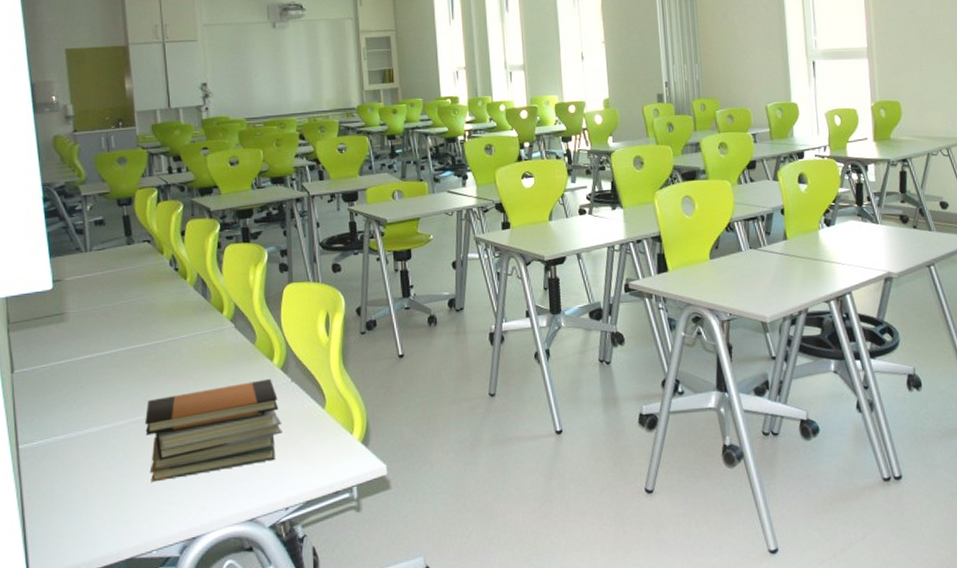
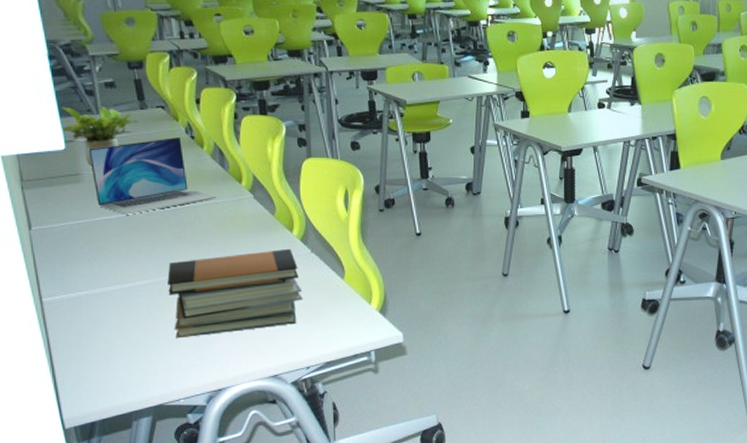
potted plant: none [51,244,125,305] -> present [61,106,139,167]
laptop: none [75,269,198,352] -> present [88,136,217,215]

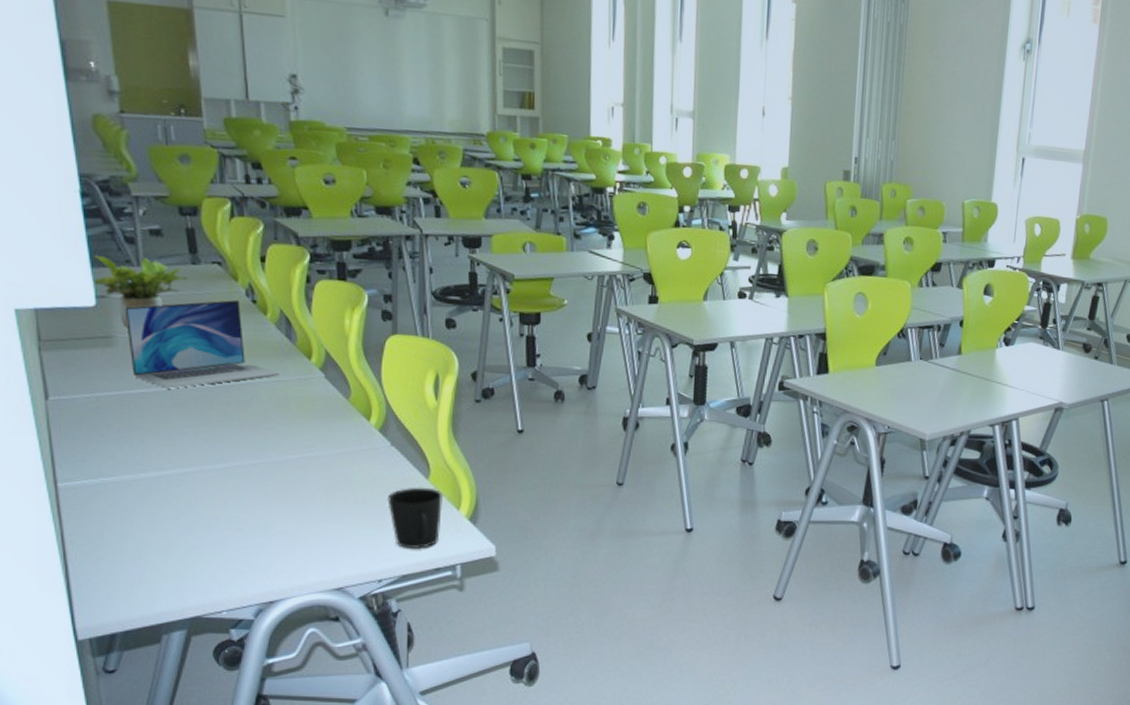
book stack: present [167,248,303,339] -> none [214,439,378,539]
cup: none [310,286,357,340] -> present [387,487,443,550]

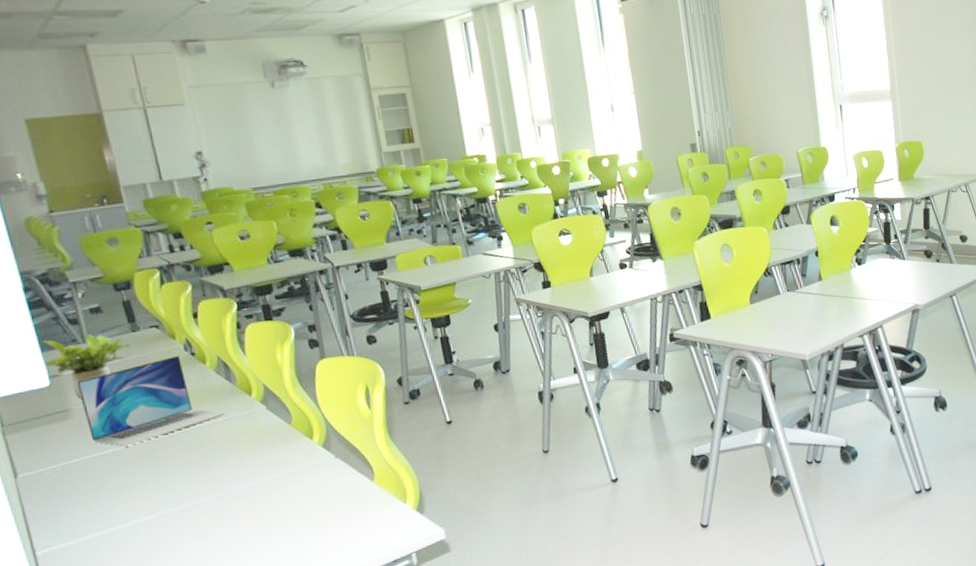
cup: present [387,487,443,550] -> none [339,488,392,548]

